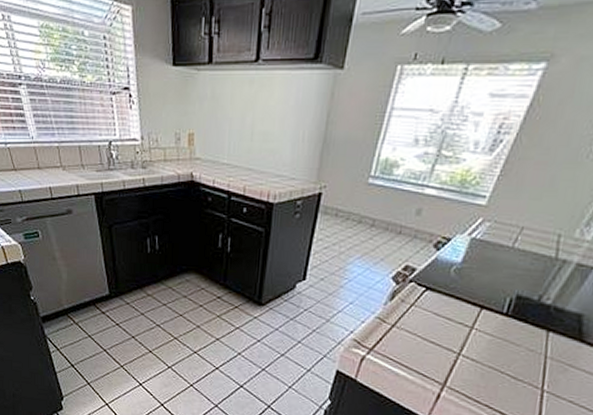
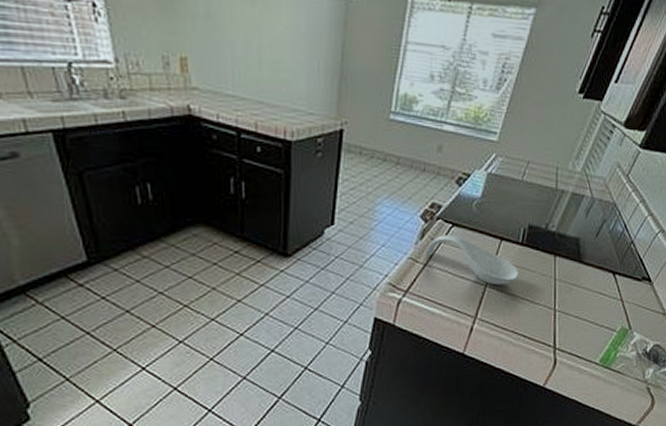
spoon rest: none [391,298,501,356] -> present [423,235,519,285]

